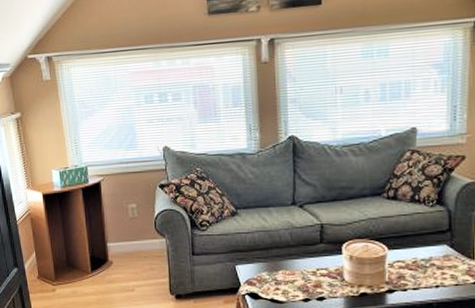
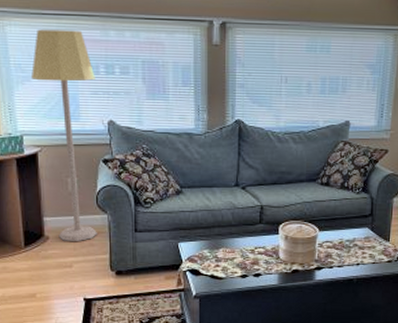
lamp: none [93,64,157,267] -> present [31,29,97,242]

